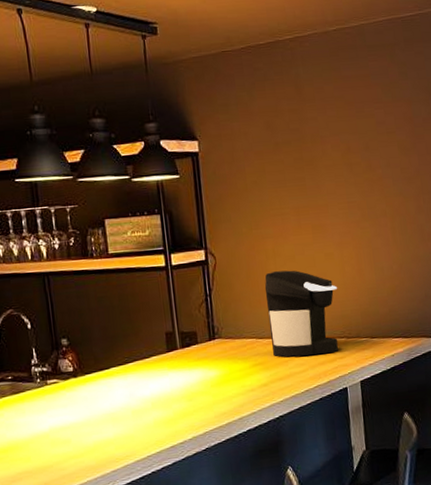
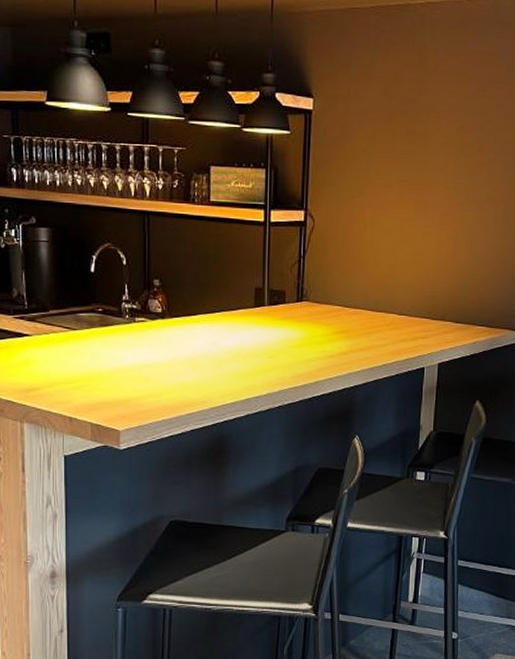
coffee maker: present [264,270,339,357] -> none [356,242,431,332]

